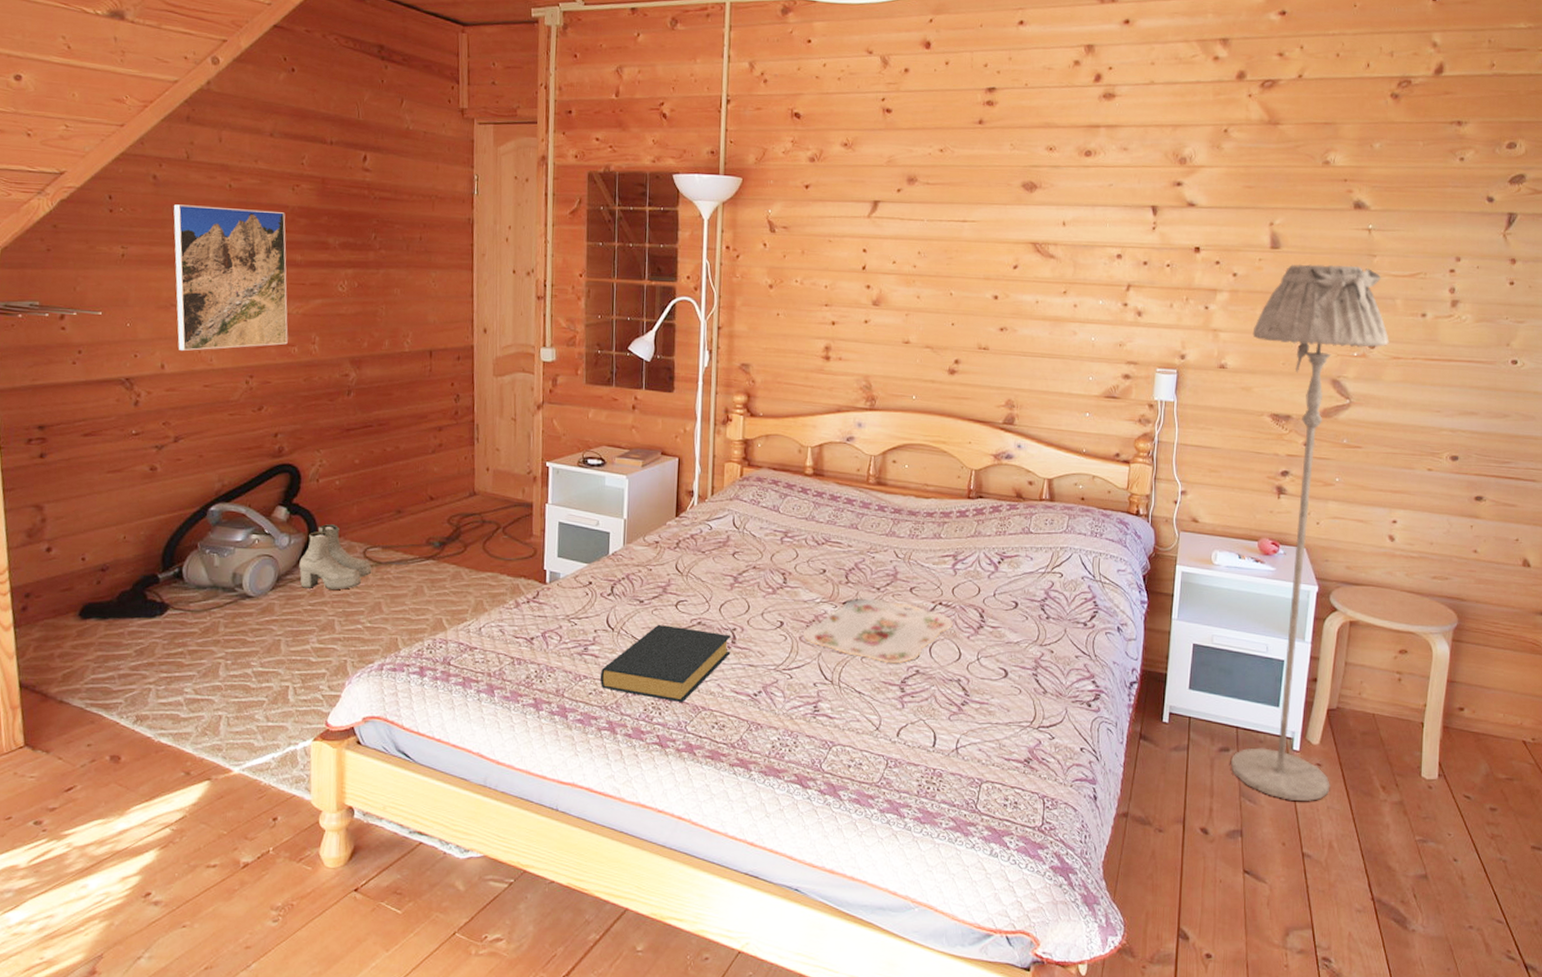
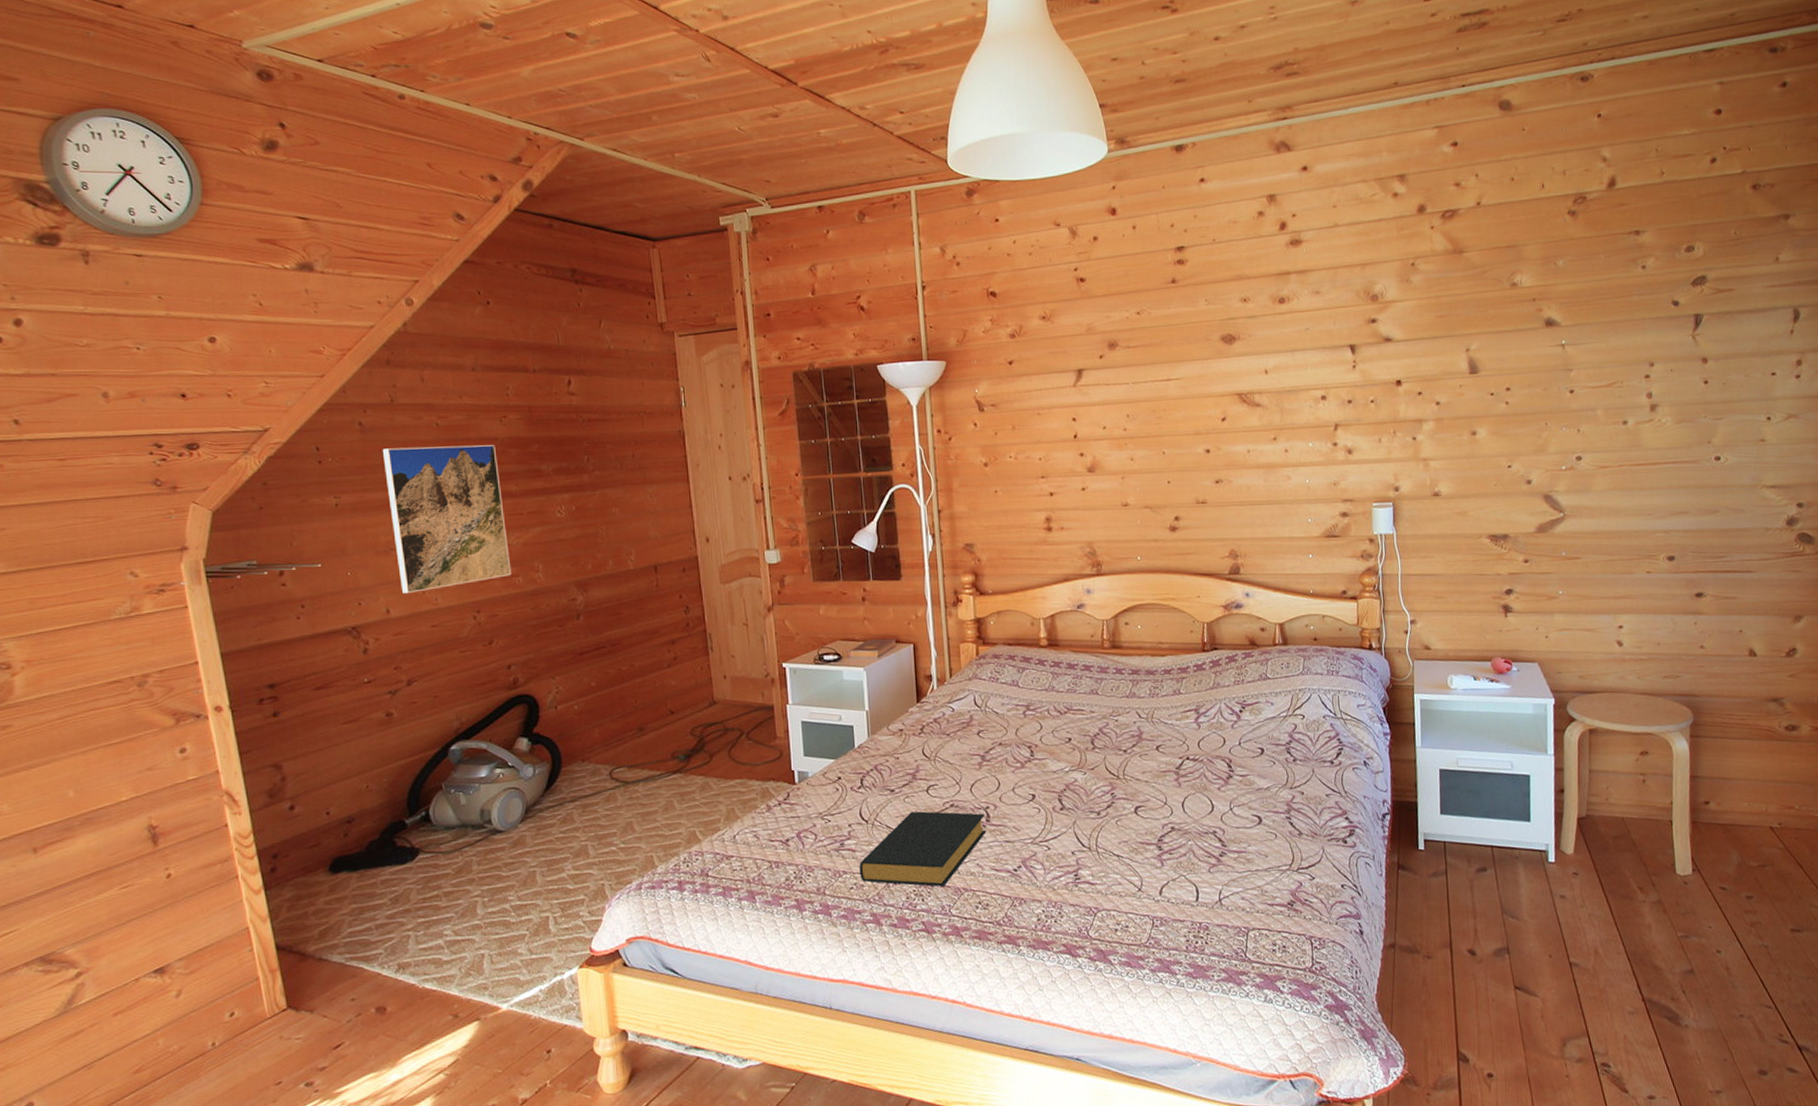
boots: present [299,524,372,591] -> none [546,749,620,817]
serving tray: present [802,599,953,664] -> none [1055,760,1202,823]
floor lamp: present [1231,264,1389,801] -> none [1461,381,1595,912]

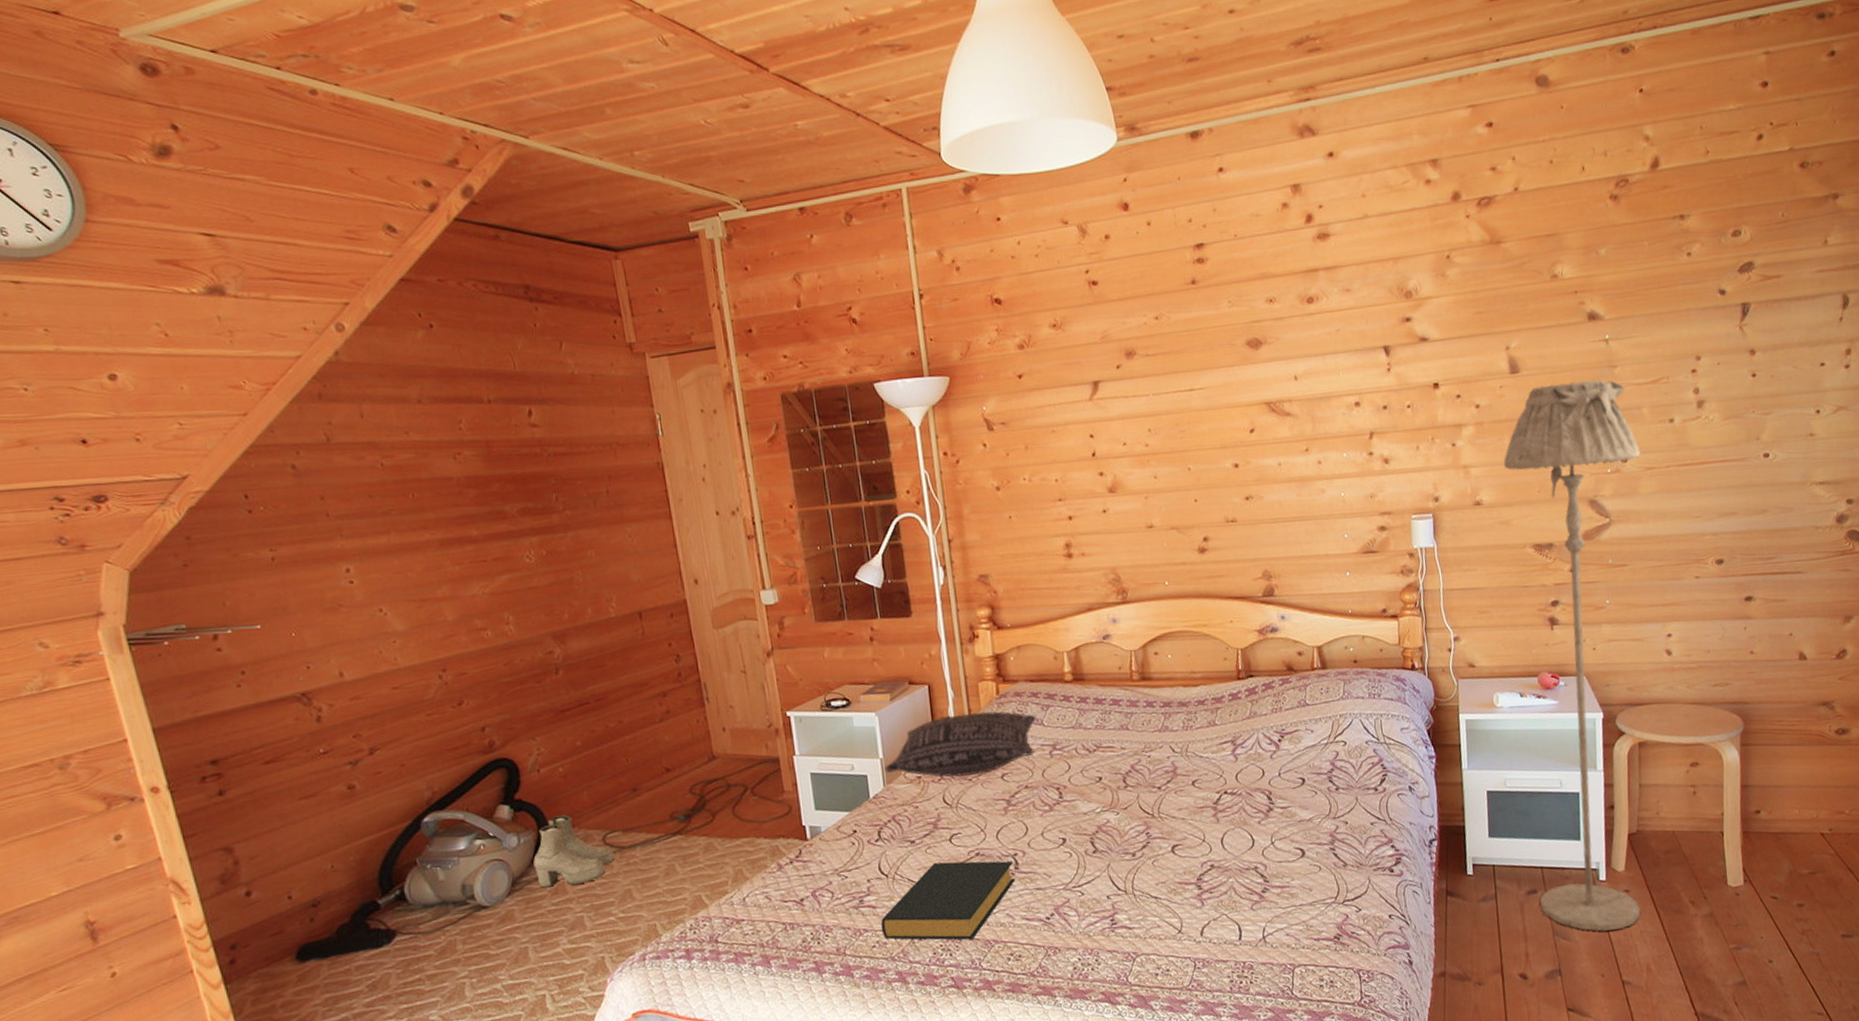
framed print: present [382,444,511,593] -> none [321,485,479,654]
boots: none [546,749,620,817] -> present [533,815,616,888]
pillow: none [870,671,1012,731] -> present [884,711,1036,777]
floor lamp: none [1461,381,1595,912] -> present [1503,379,1641,932]

